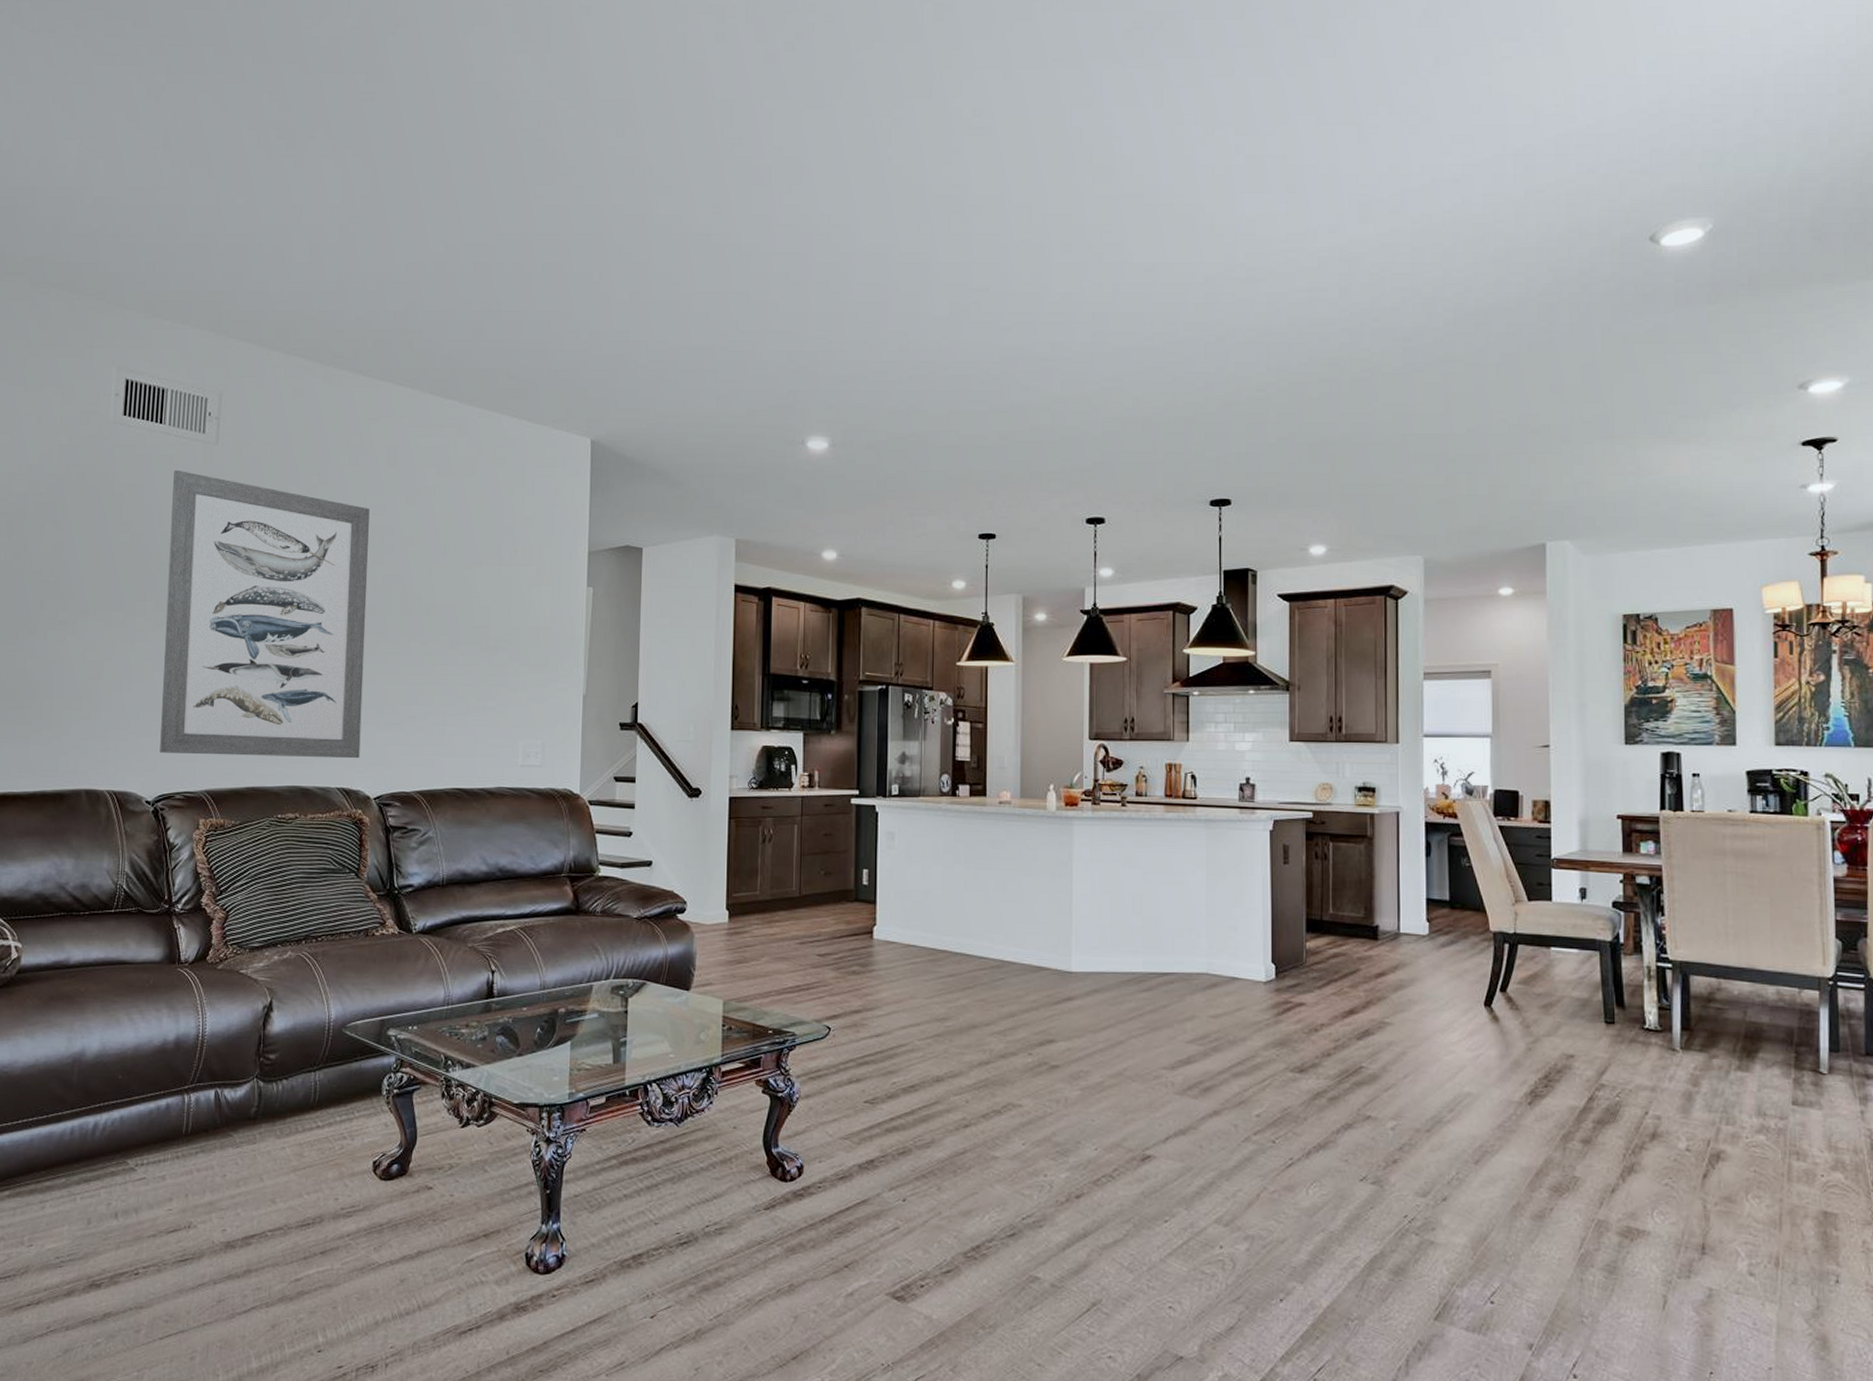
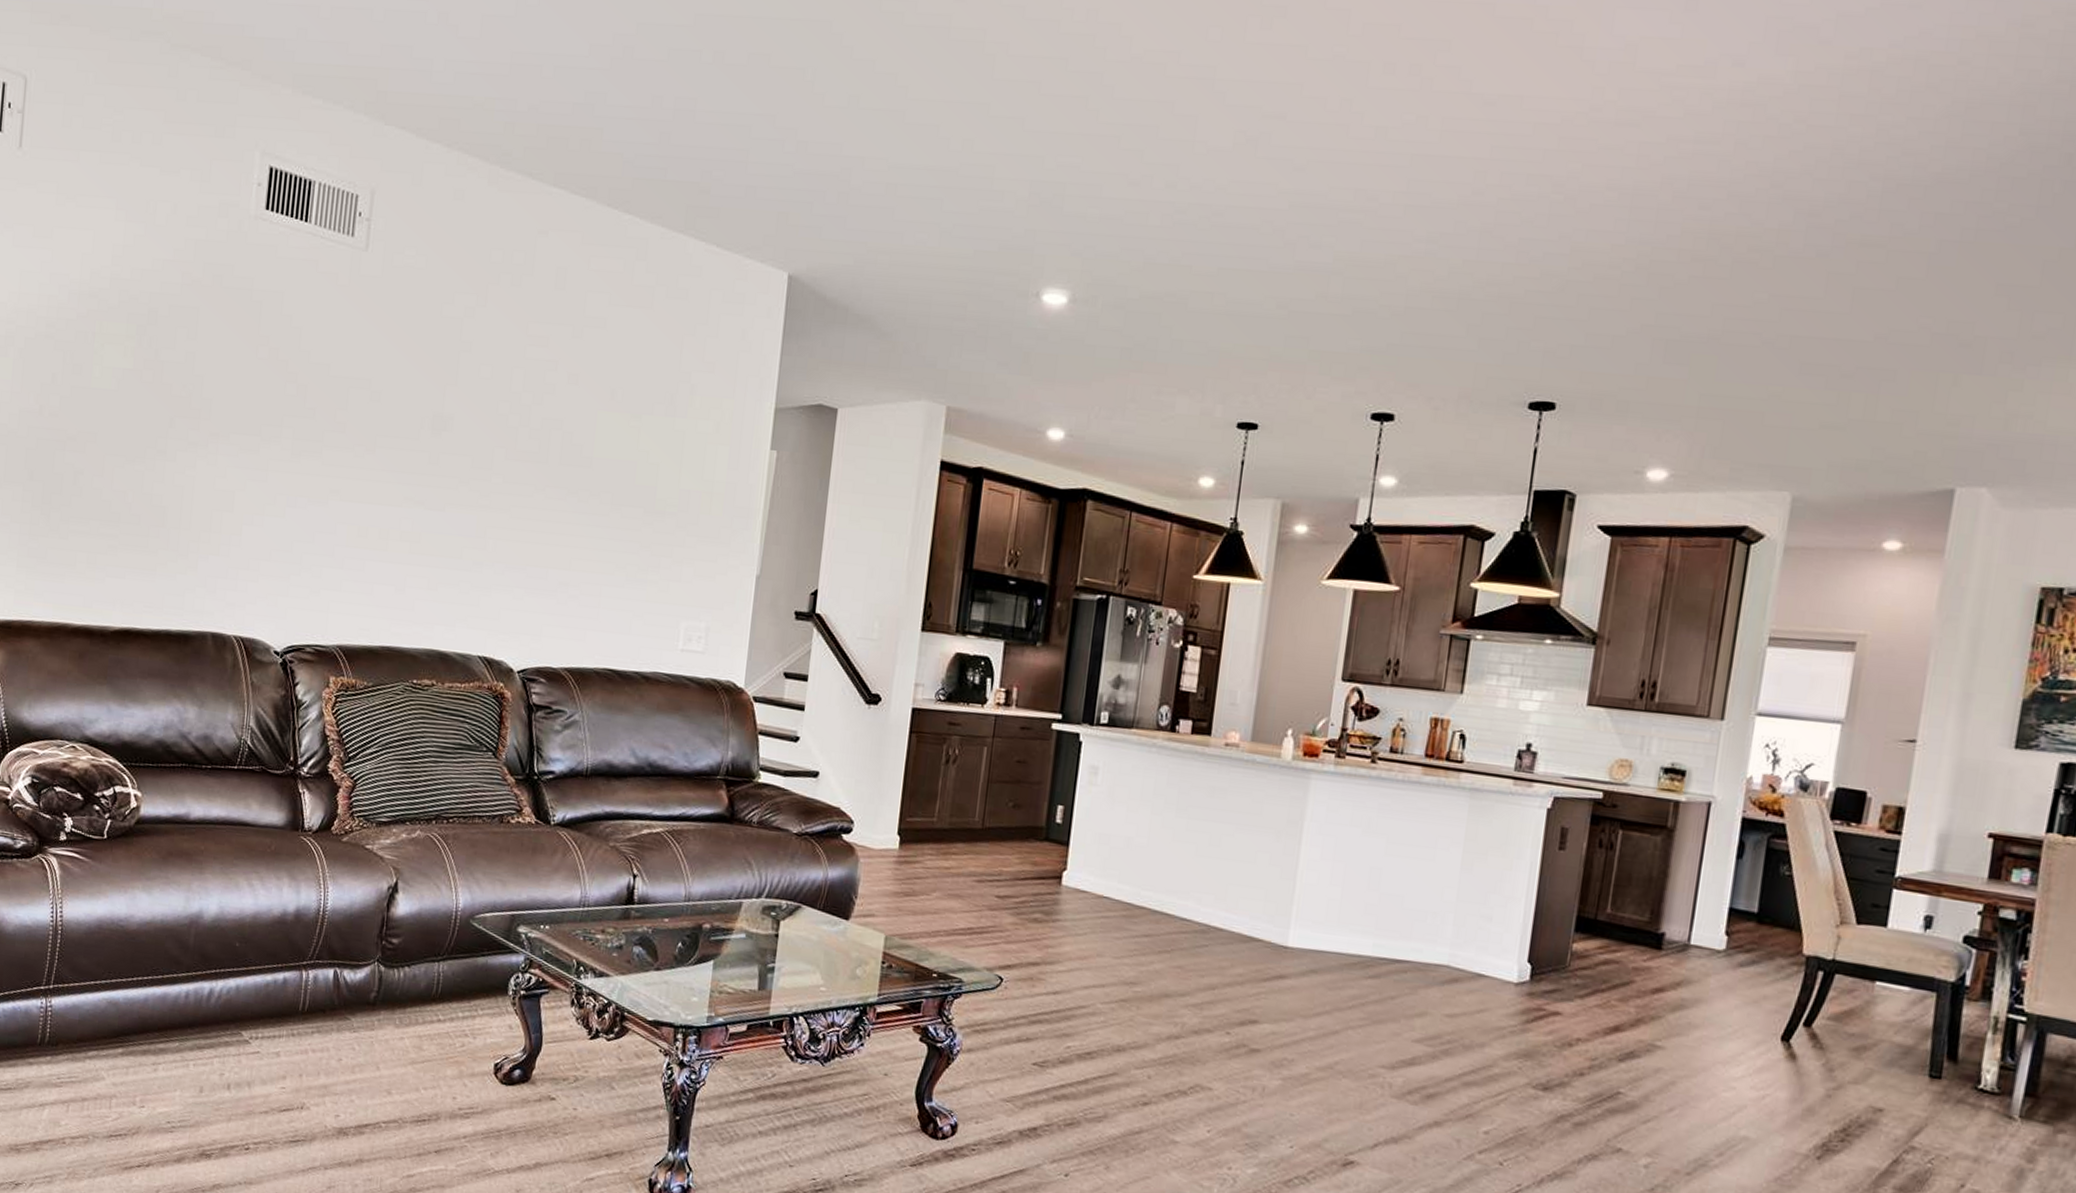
wall art: present [160,469,370,759] -> none [291,277,532,626]

